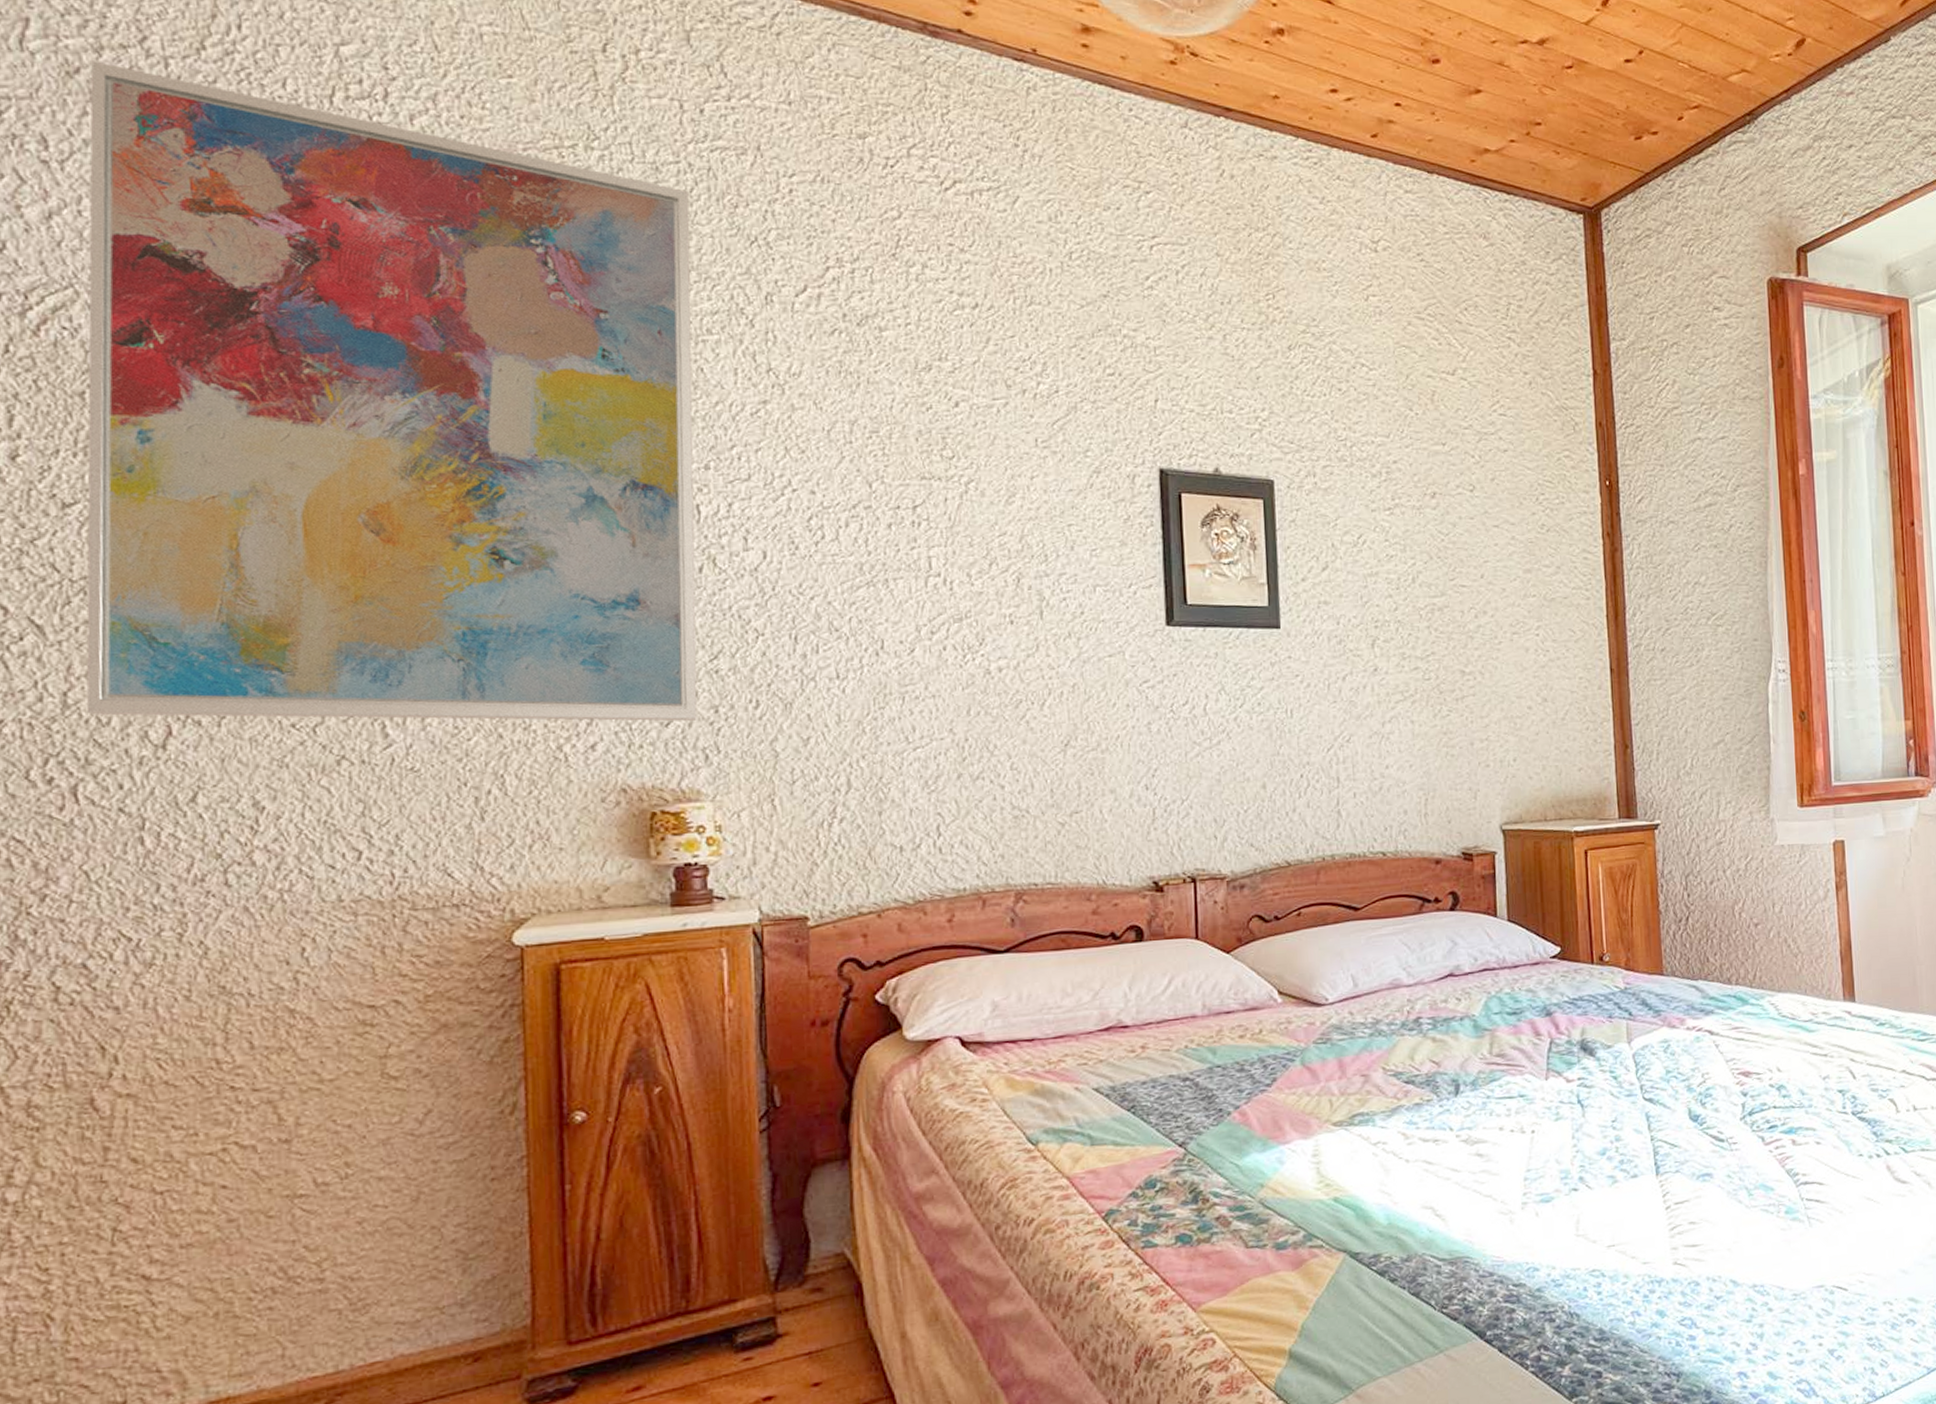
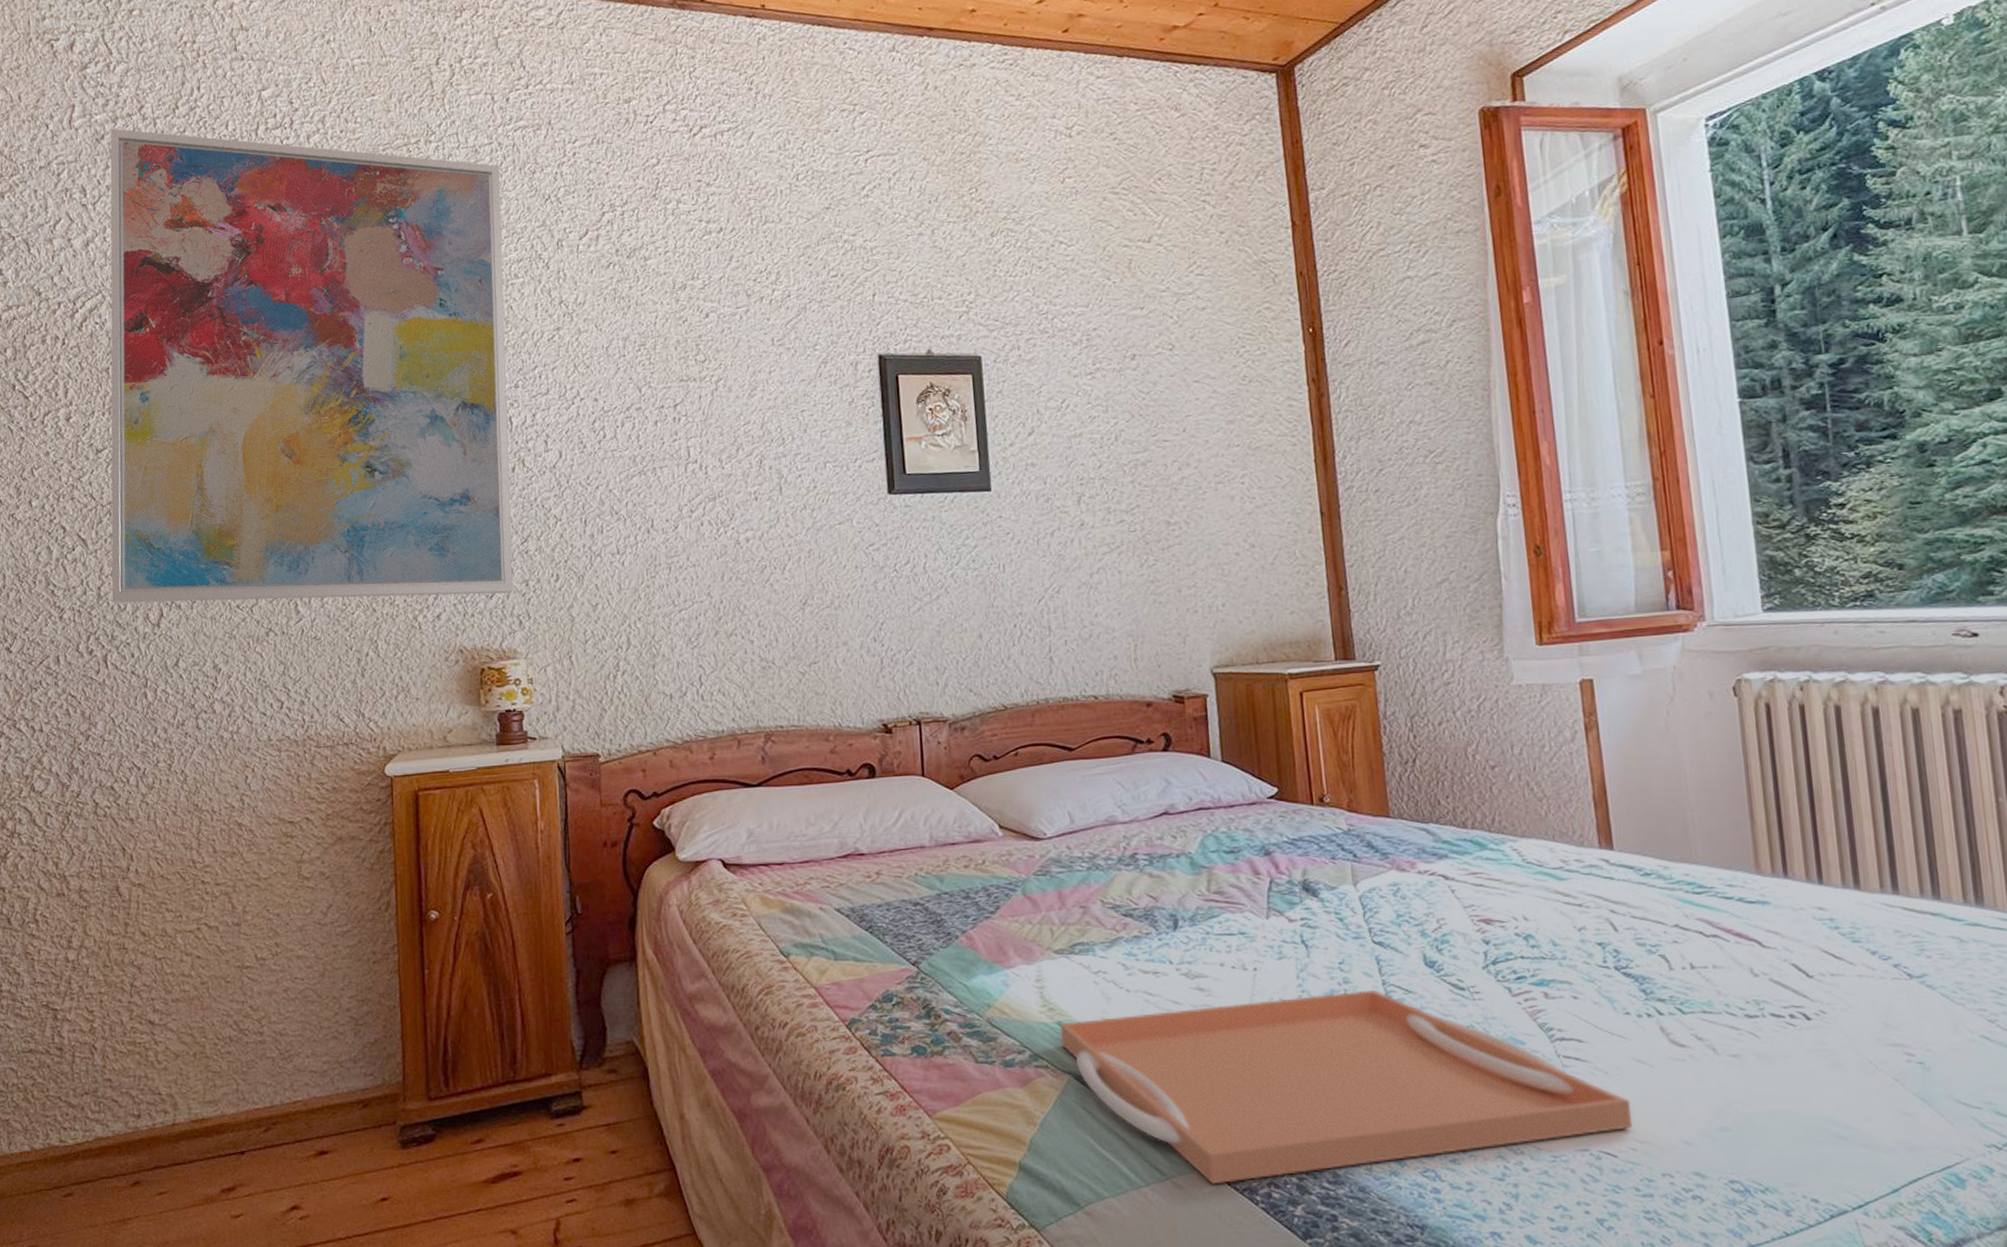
serving tray: none [1336,1146,1861,1353] -> present [1059,989,1633,1185]

